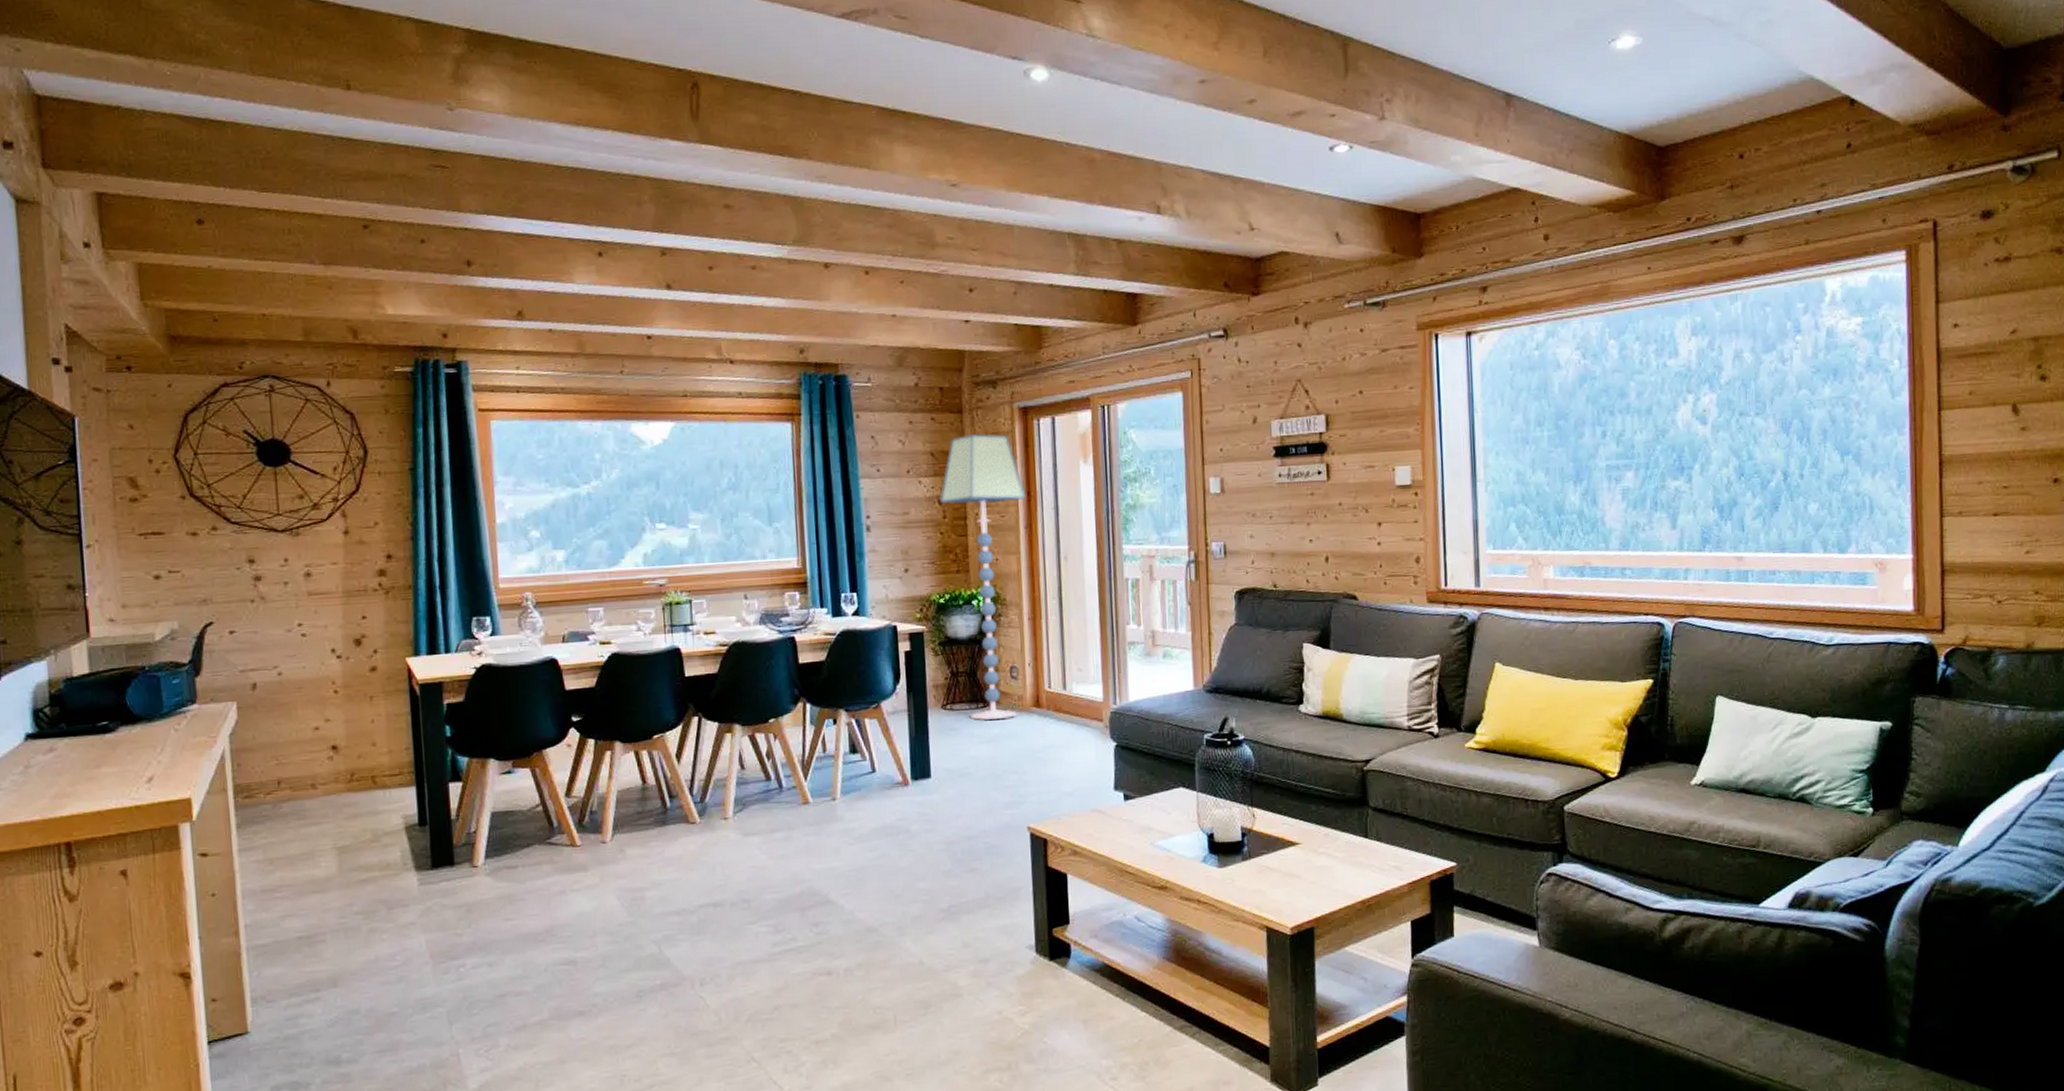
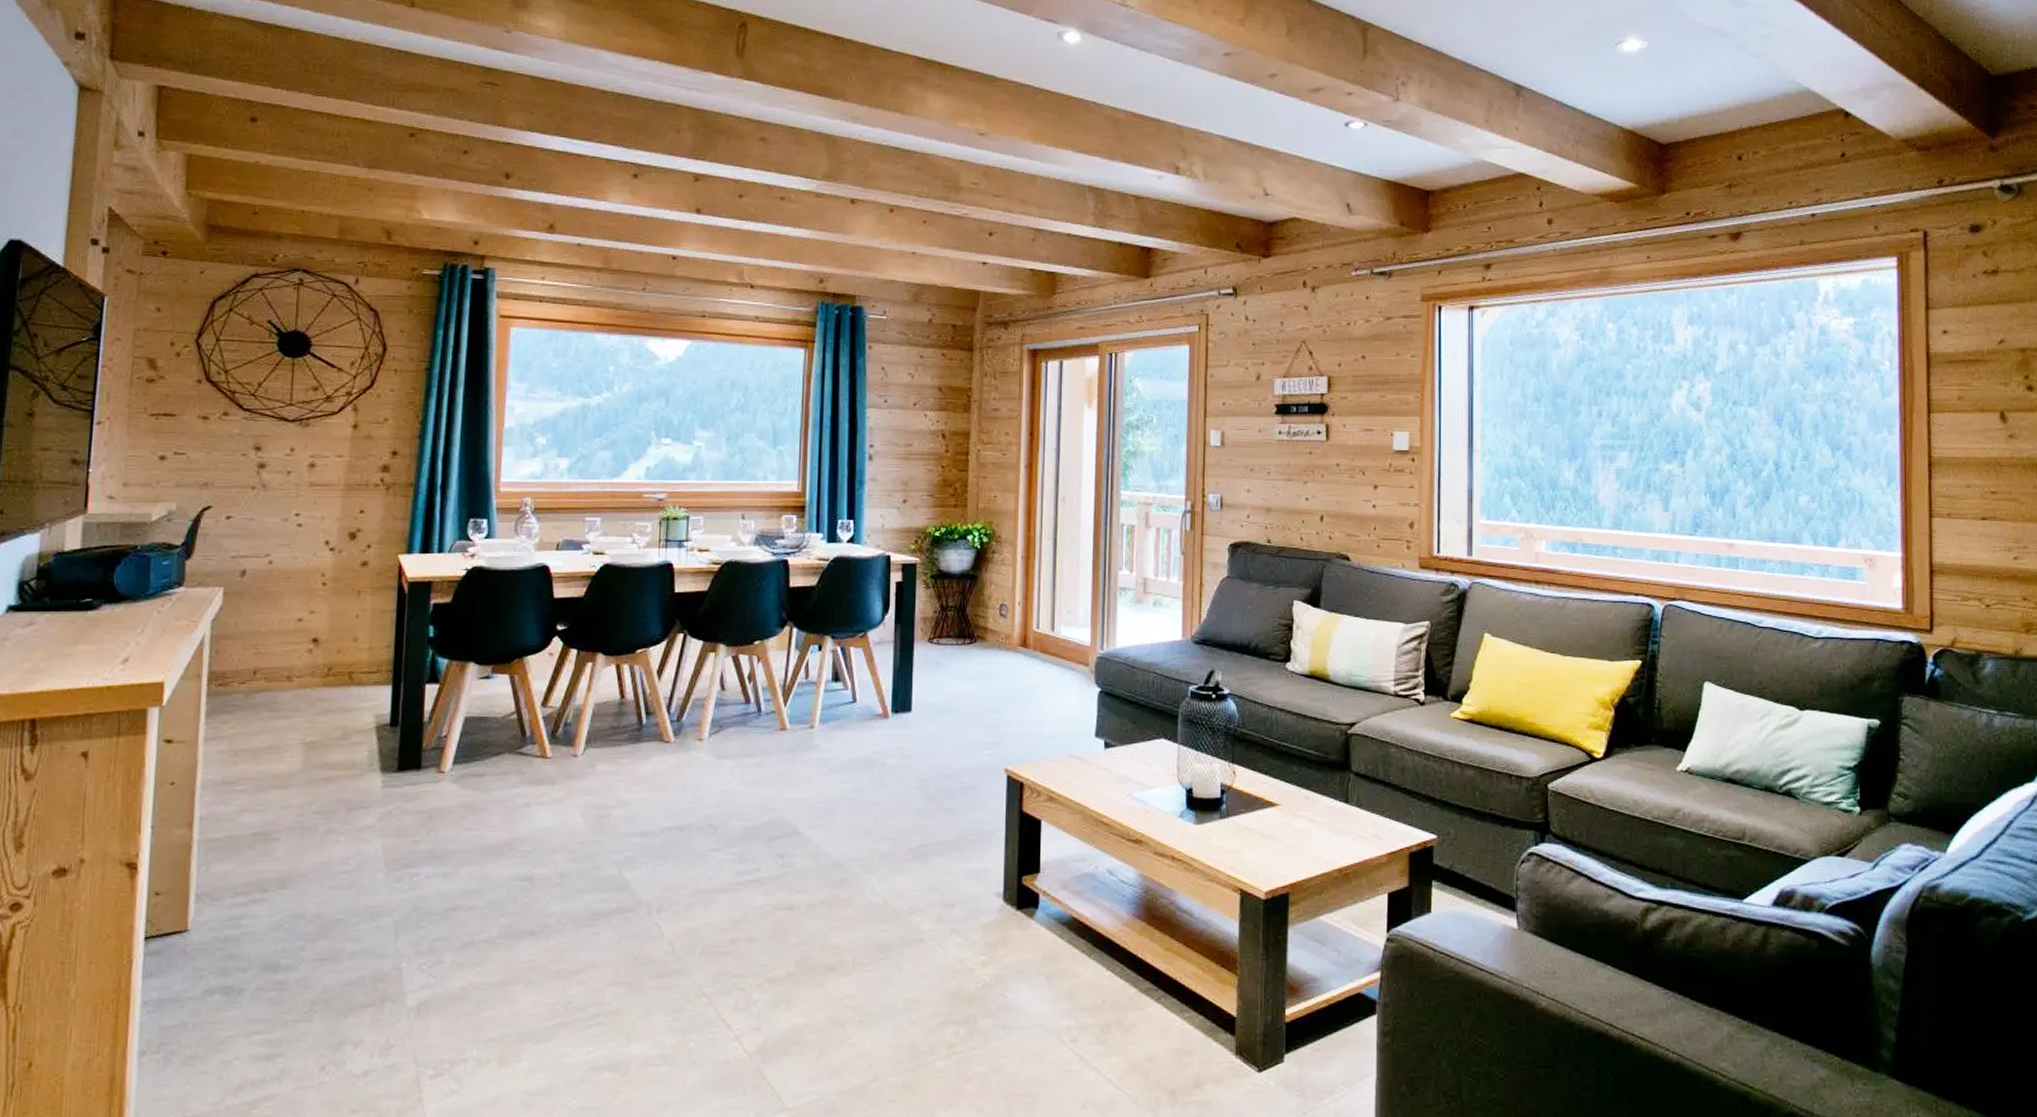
floor lamp: present [939,434,1026,720] -> none [943,372,1029,656]

